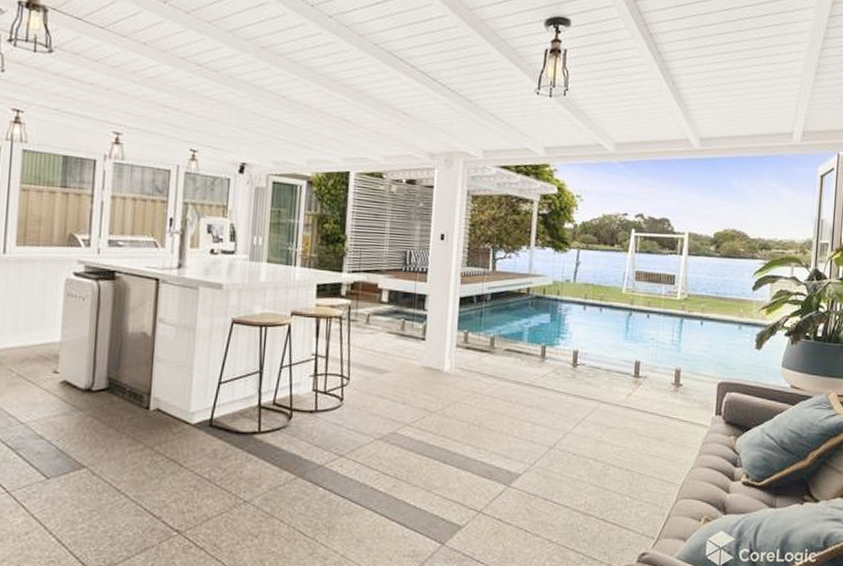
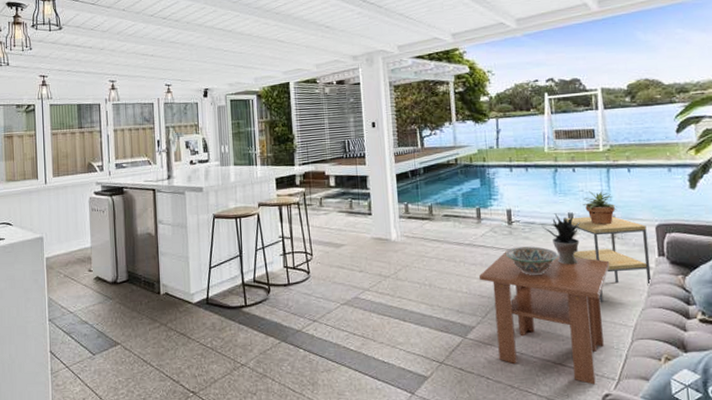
coffee table: none [534,395,668,543] -> present [480,250,610,385]
decorative bowl: none [565,392,619,425] -> present [505,246,558,276]
potted plant: none [608,360,646,416] -> present [543,213,580,265]
side table: none [631,366,709,459] -> present [565,216,652,303]
potted plant: none [651,339,684,378] -> present [582,190,617,225]

